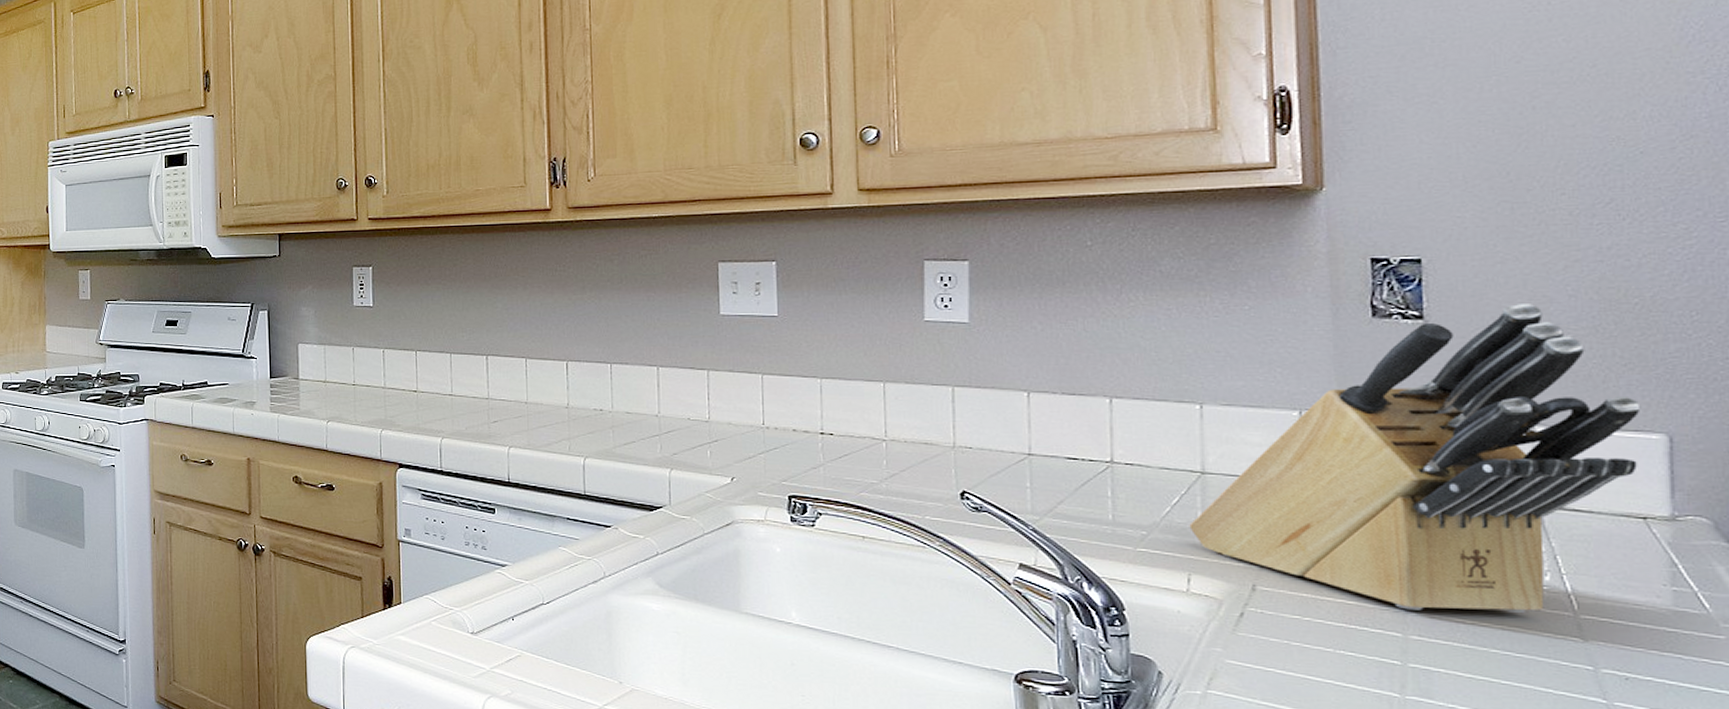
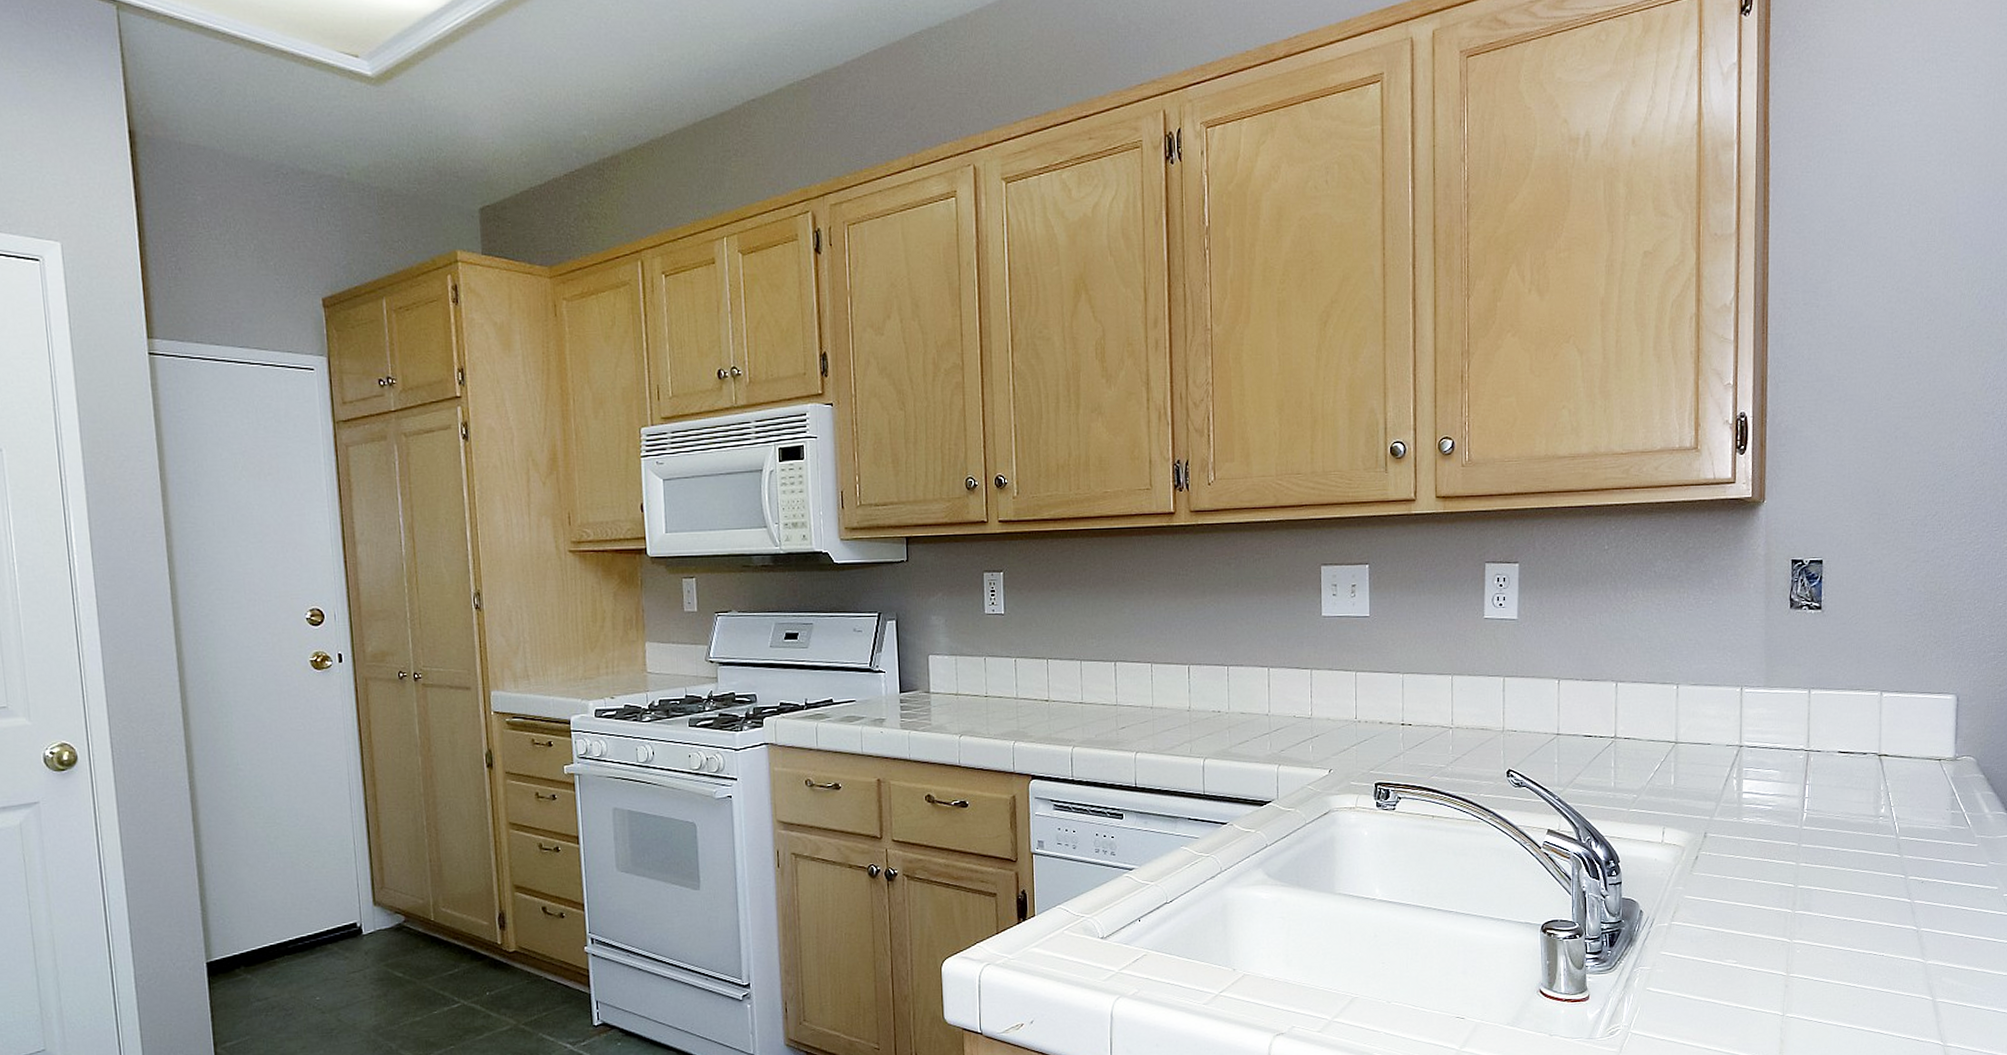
knife block: present [1189,304,1641,613] -> none [1665,596,1943,843]

